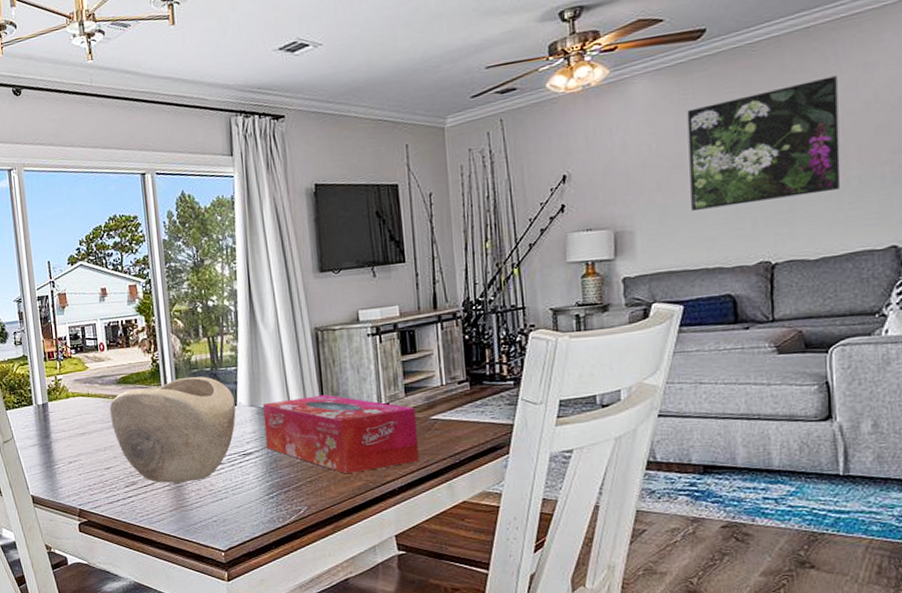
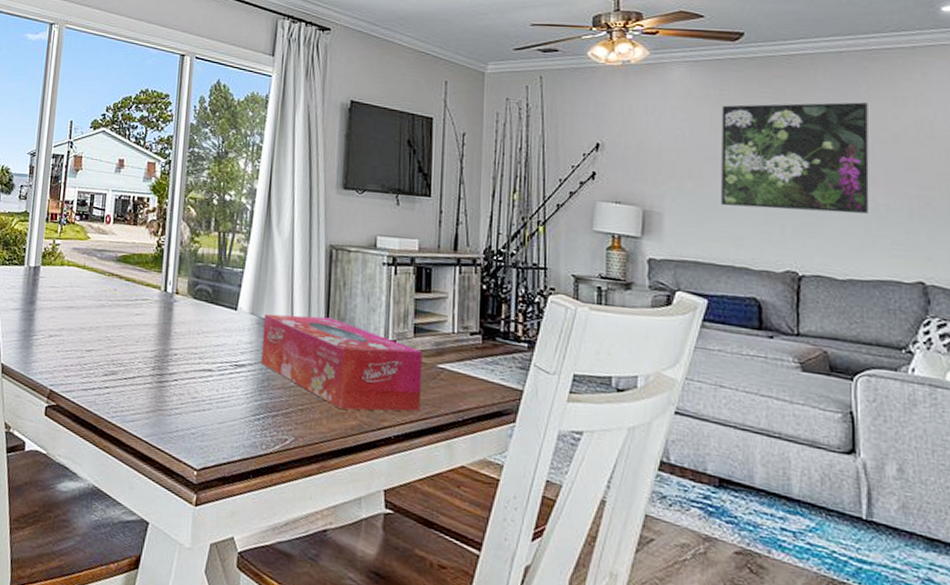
decorative bowl: present [109,376,236,483] -> none [102,269,236,384]

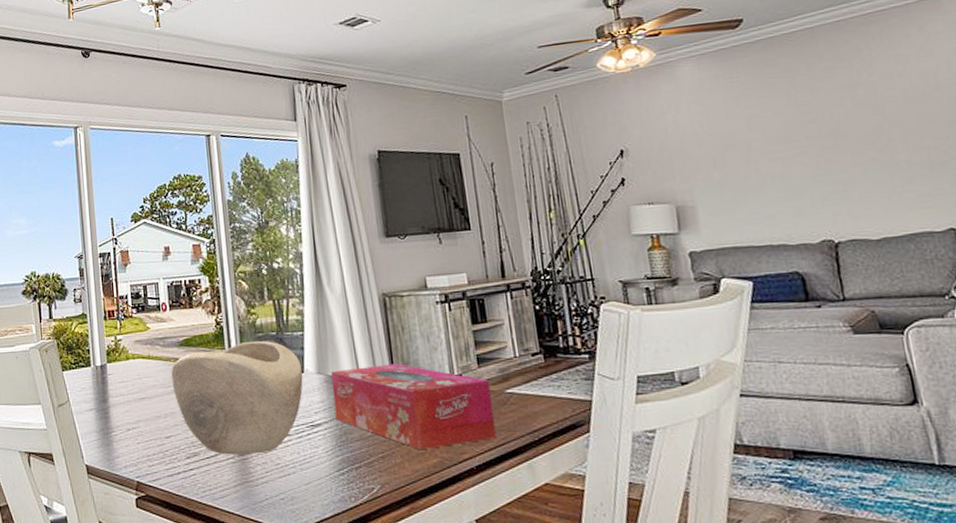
decorative bowl: none [102,269,236,384] -> present [171,340,303,455]
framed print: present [721,102,870,214] -> none [734,66,891,188]

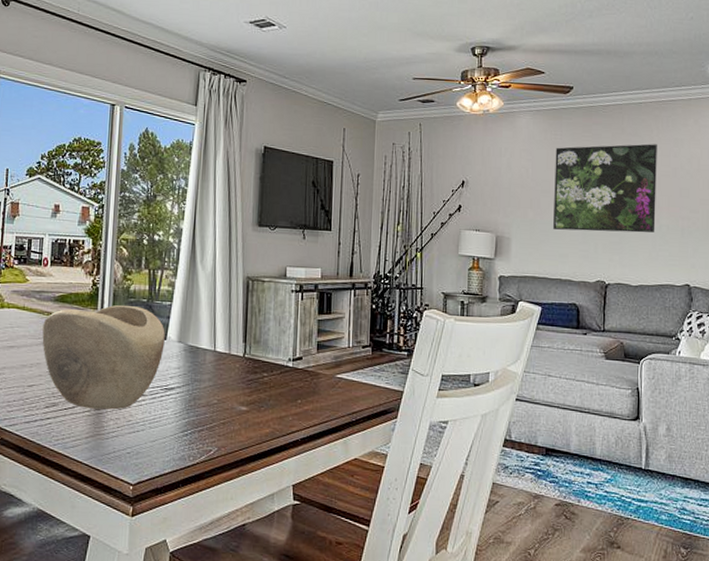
tissue box: present [330,363,496,450] -> none [188,340,324,420]
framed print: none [734,66,891,188] -> present [553,143,657,233]

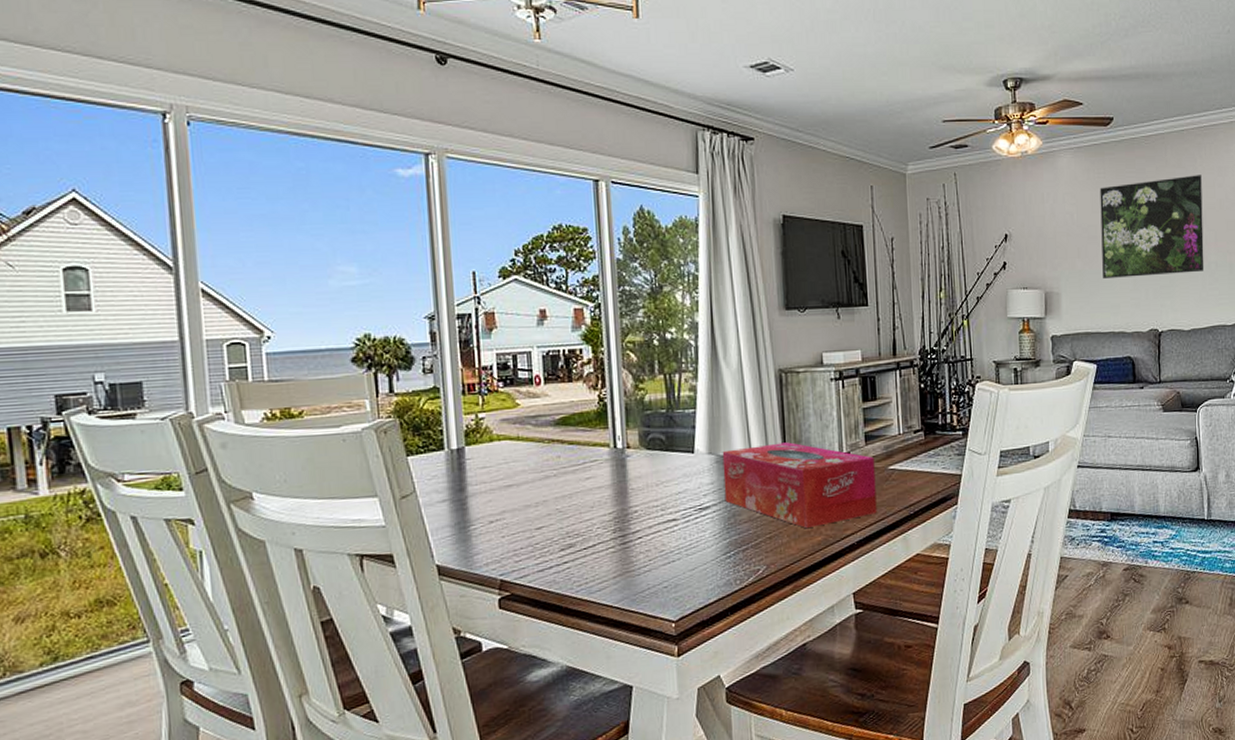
decorative bowl: present [42,304,165,410] -> none [544,418,693,545]
tissue box: none [188,340,324,420] -> present [722,442,877,529]

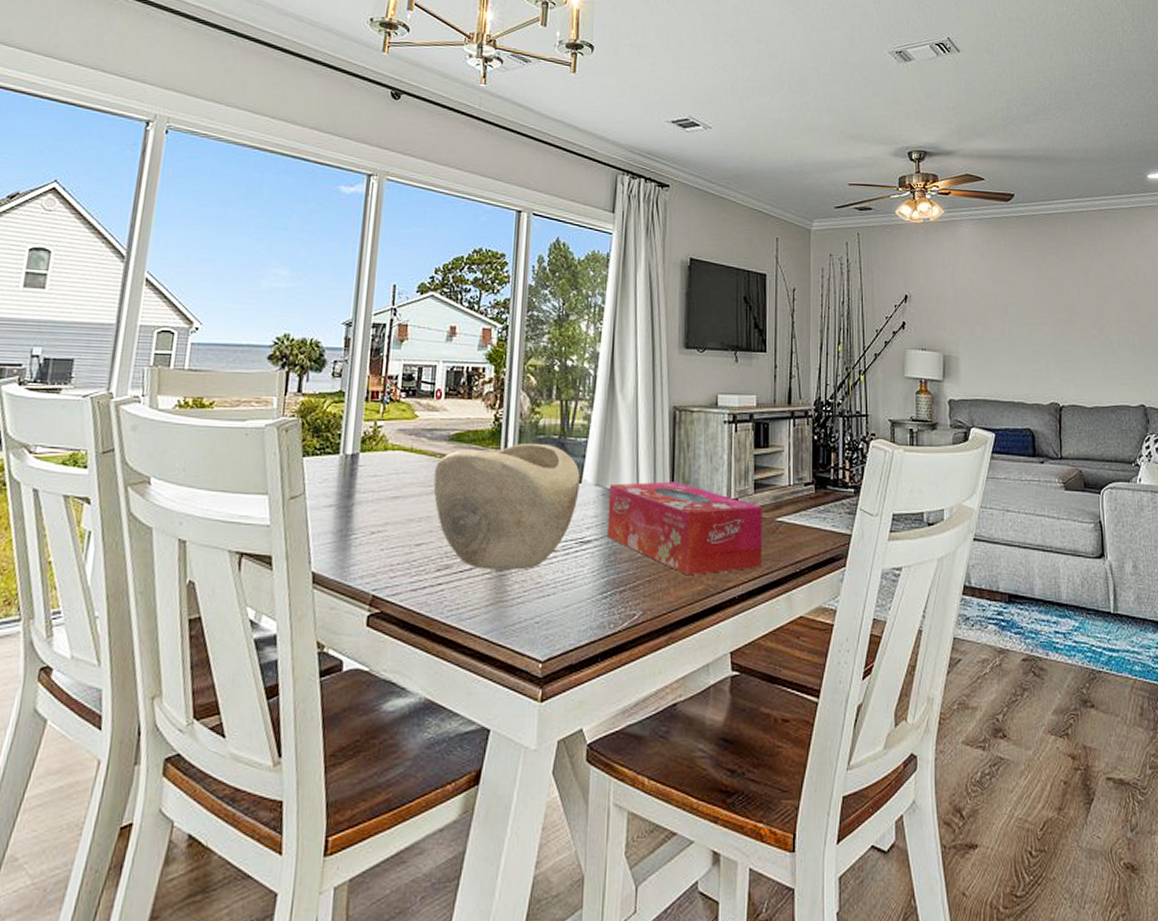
decorative bowl: none [544,418,693,545] -> present [433,442,580,570]
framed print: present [1100,175,1204,278] -> none [1000,254,1106,350]

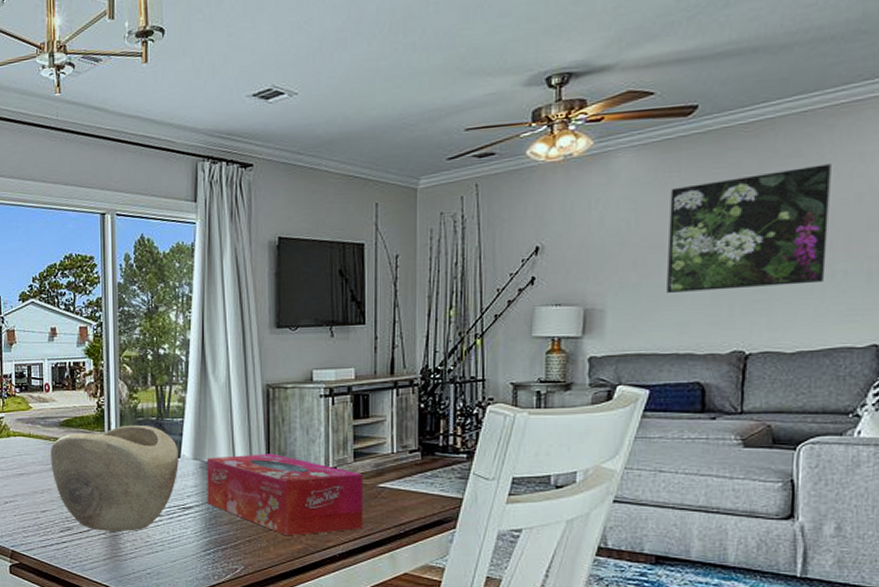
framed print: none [1000,254,1106,350] -> present [667,164,831,293]

